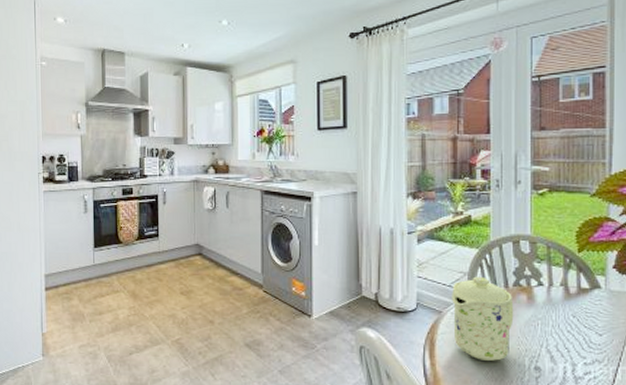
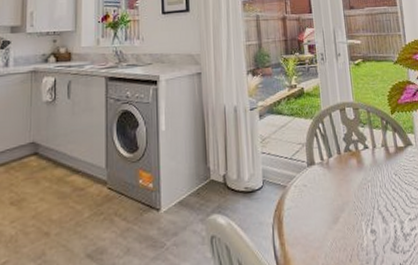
mug: present [452,276,514,361] -> none [293,145,349,232]

